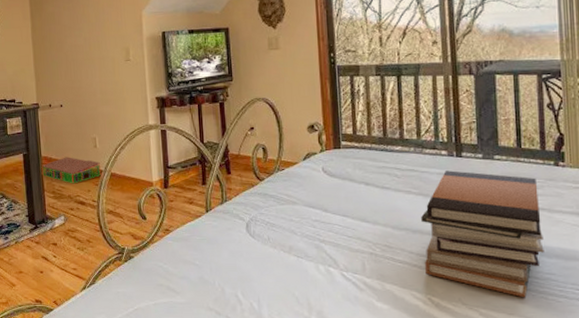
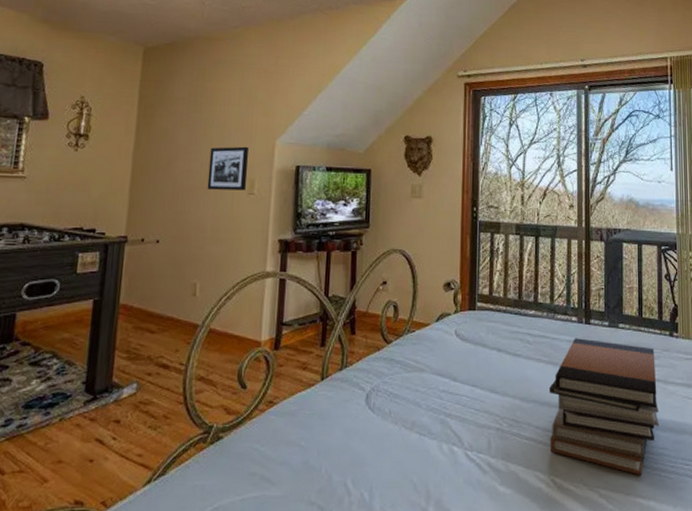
storage bin: present [41,157,101,183] -> none [115,306,197,340]
picture frame: none [90,19,124,60] -> present [207,146,248,191]

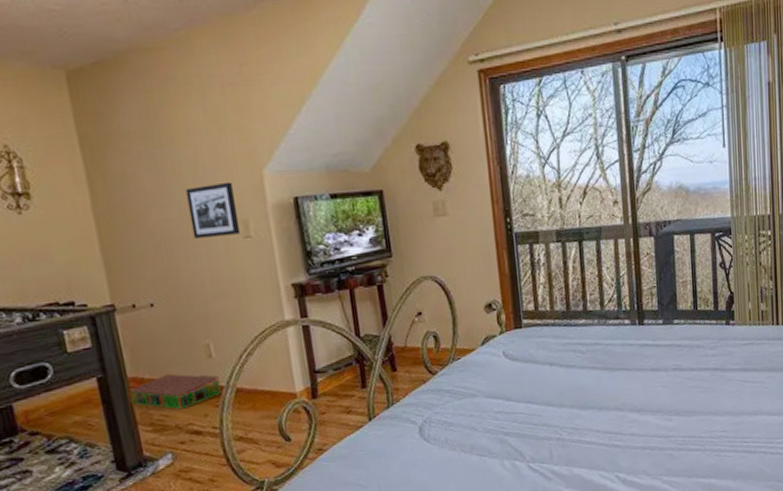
storage bin: none [115,306,197,340] -> present [128,374,222,409]
book stack: present [549,338,659,476] -> none [606,338,717,459]

